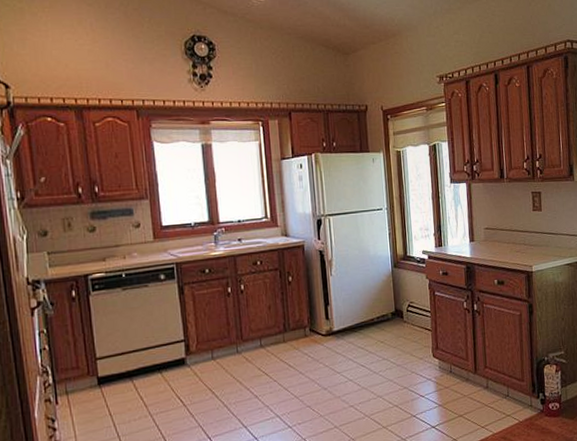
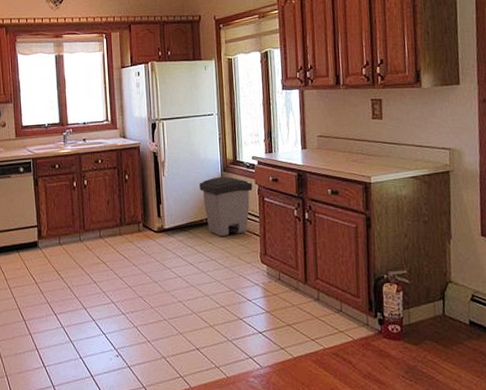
trash can: none [369,272,423,335] -> present [199,176,253,237]

